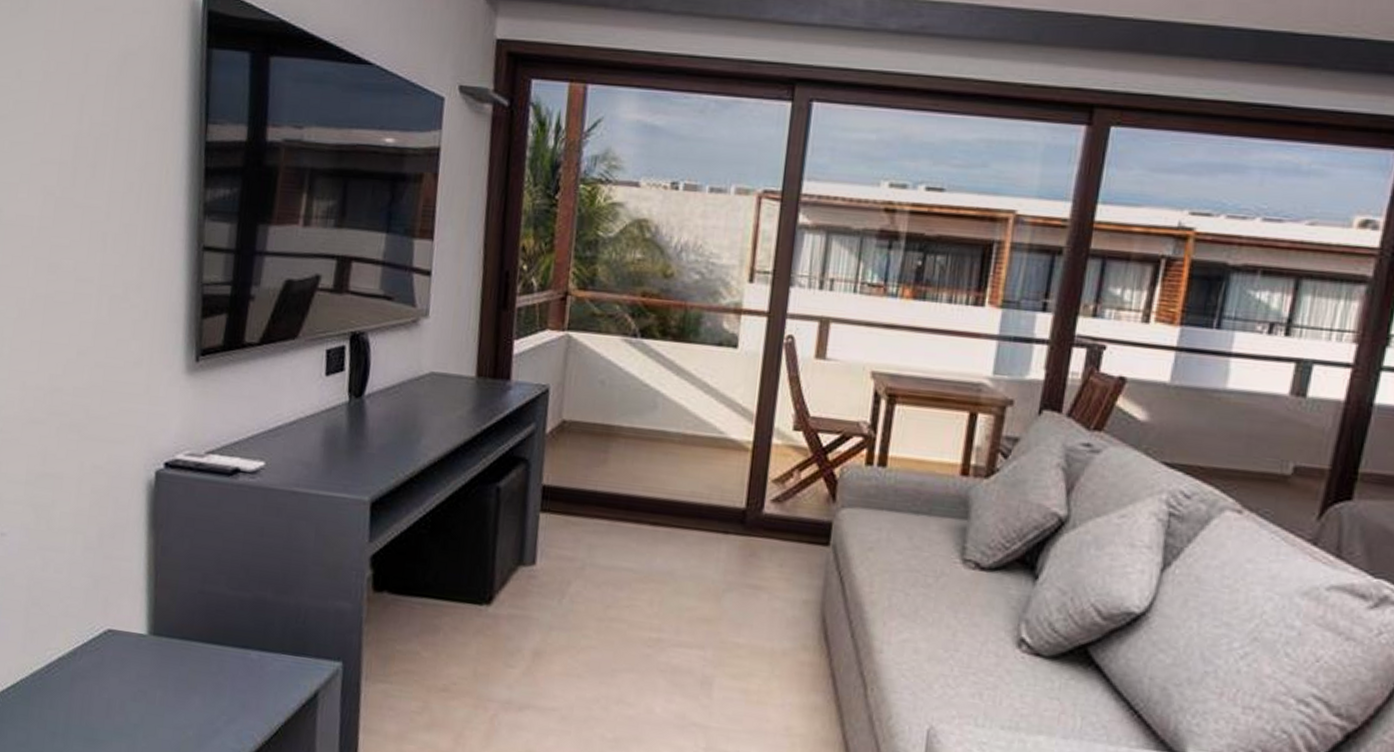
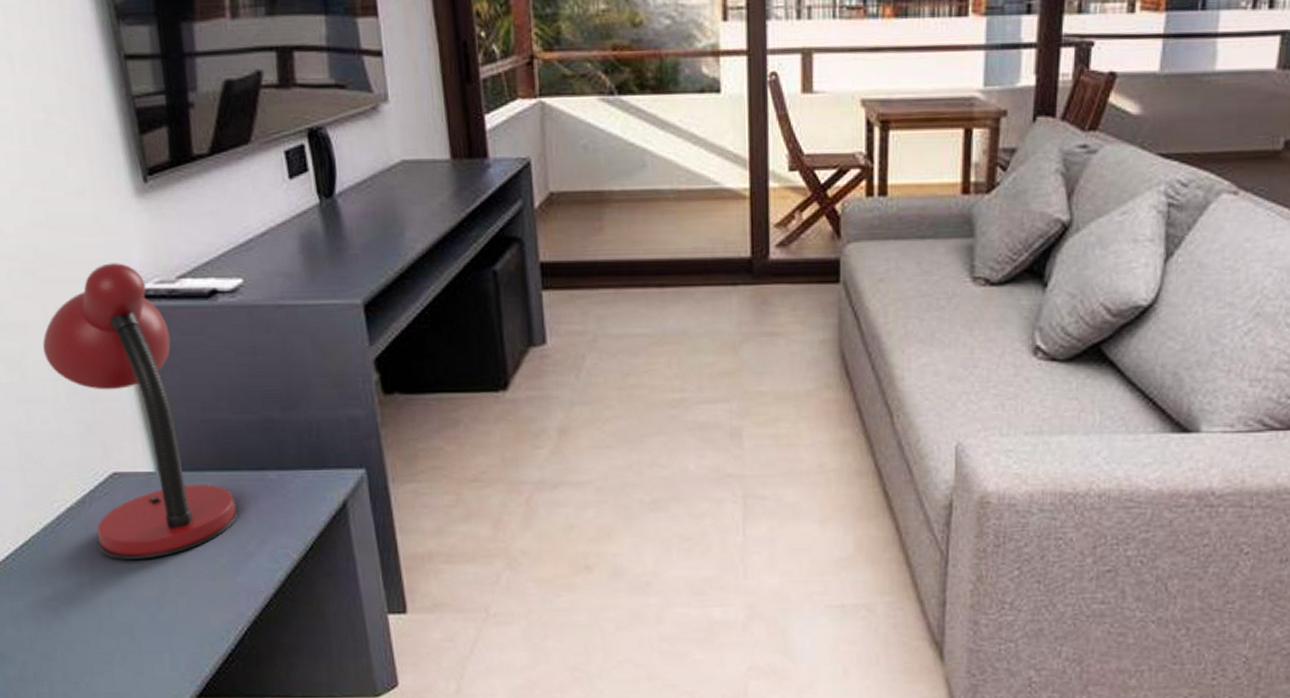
desk lamp: none [72,430,217,720] -> present [43,263,240,559]

